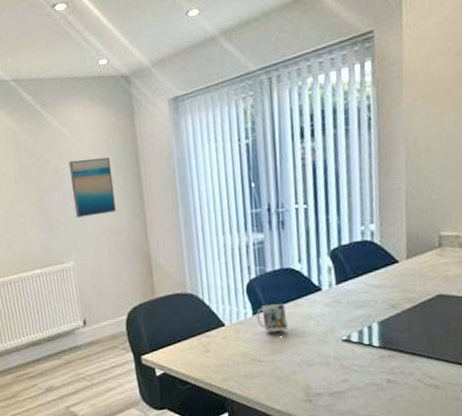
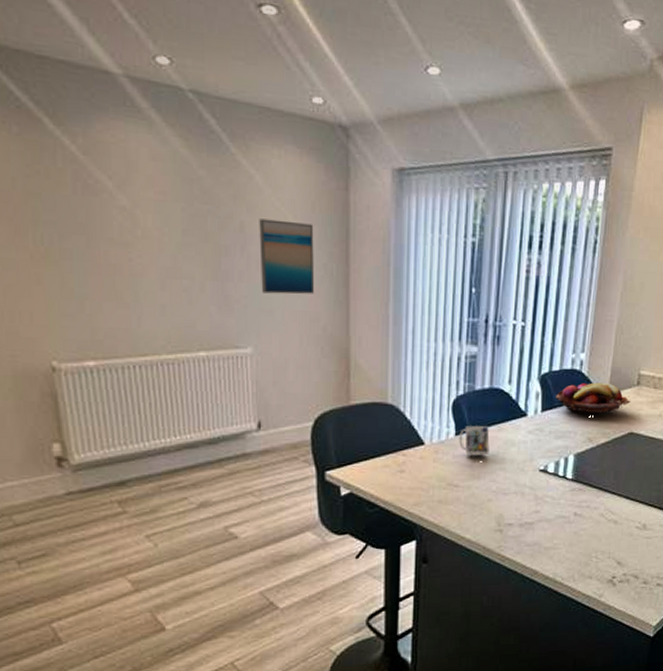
fruit basket: none [349,249,434,283] -> present [556,382,631,415]

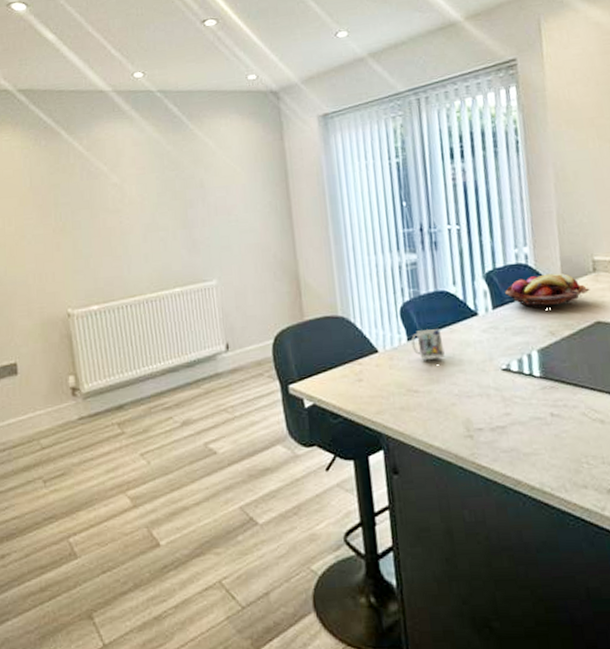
wall art: present [259,218,314,295] -> none [214,171,263,233]

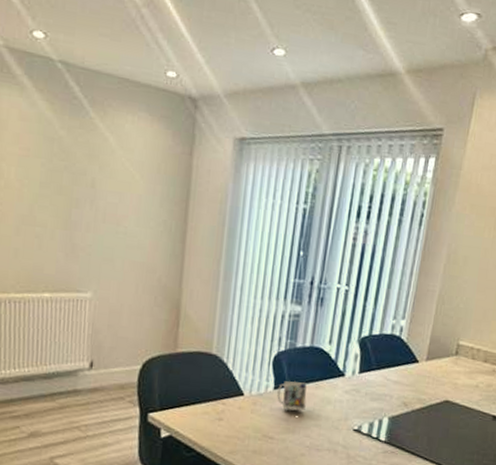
fruit basket: present [505,273,590,308] -> none [374,349,448,381]

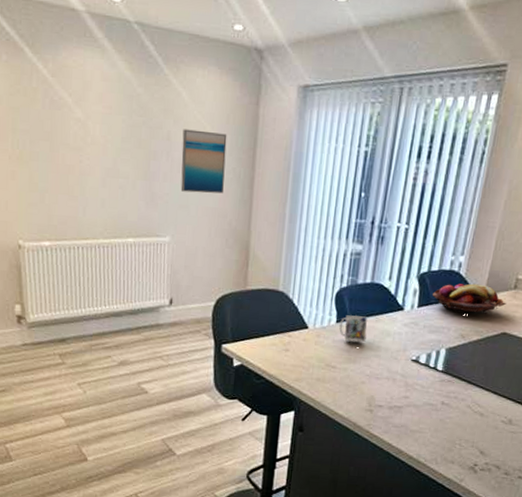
wall art: none [105,176,158,247] -> present [180,129,227,194]
fruit basket: none [374,349,448,381] -> present [432,283,506,314]

